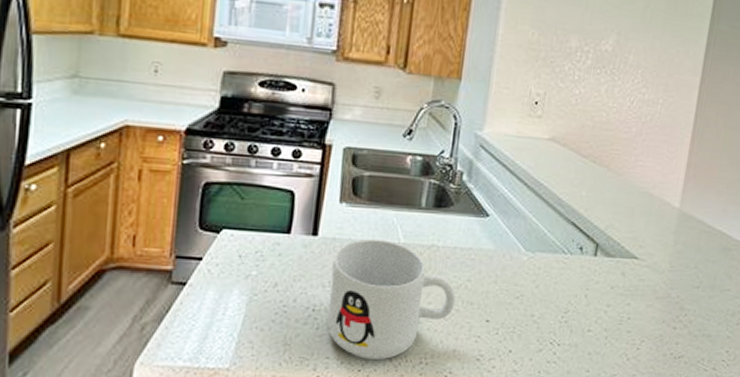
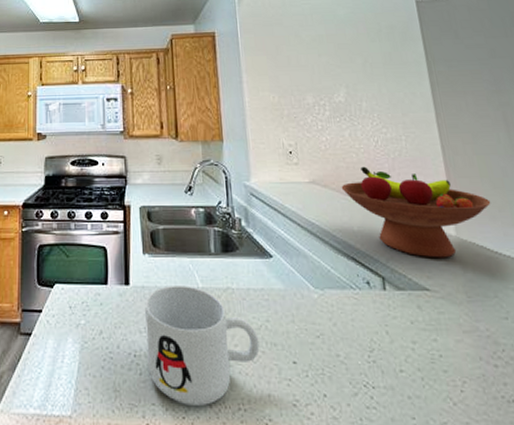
fruit bowl: none [581,128,722,229] -> present [341,166,491,258]

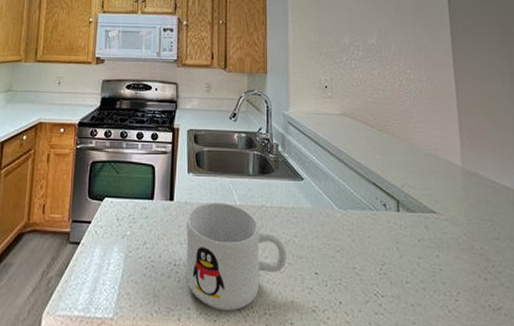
fruit bowl: present [341,166,491,258] -> none [368,102,493,186]

